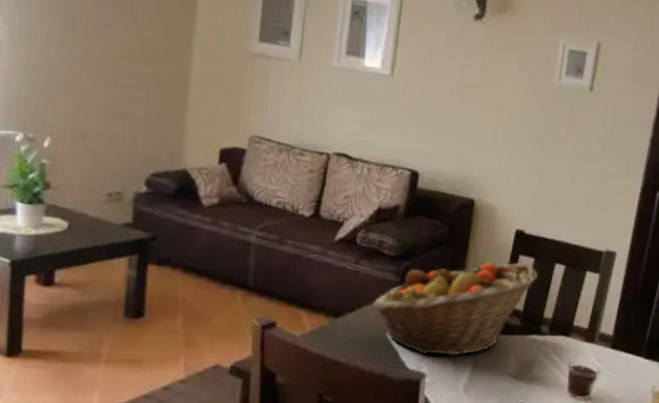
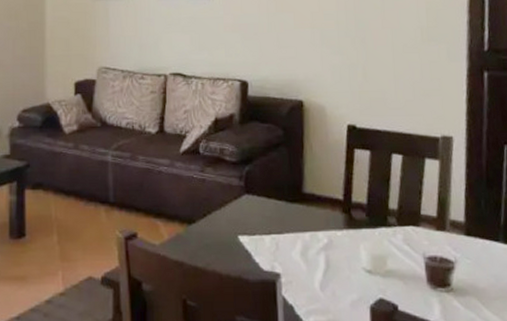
fruit basket: present [372,261,539,356] -> none [221,156,377,256]

